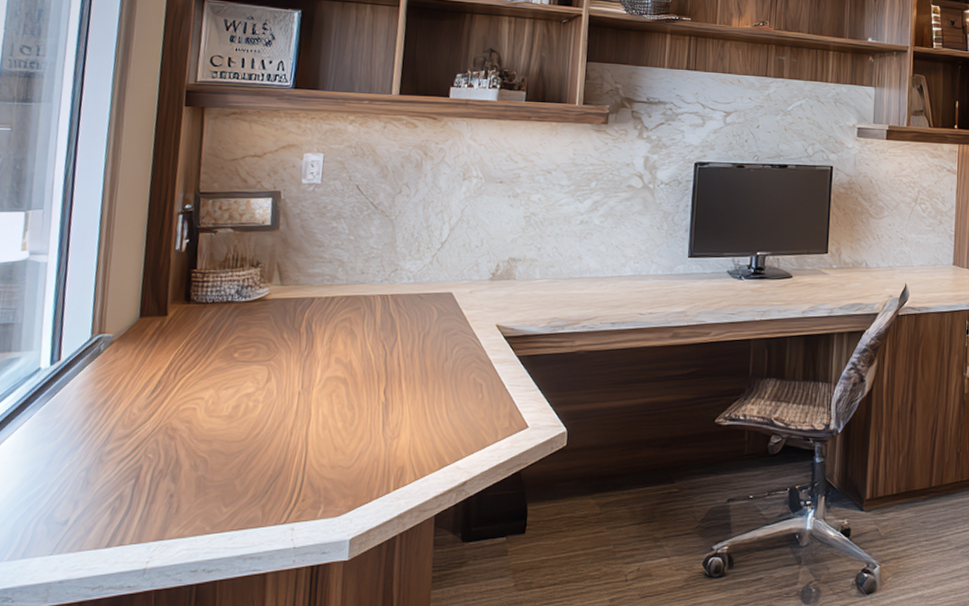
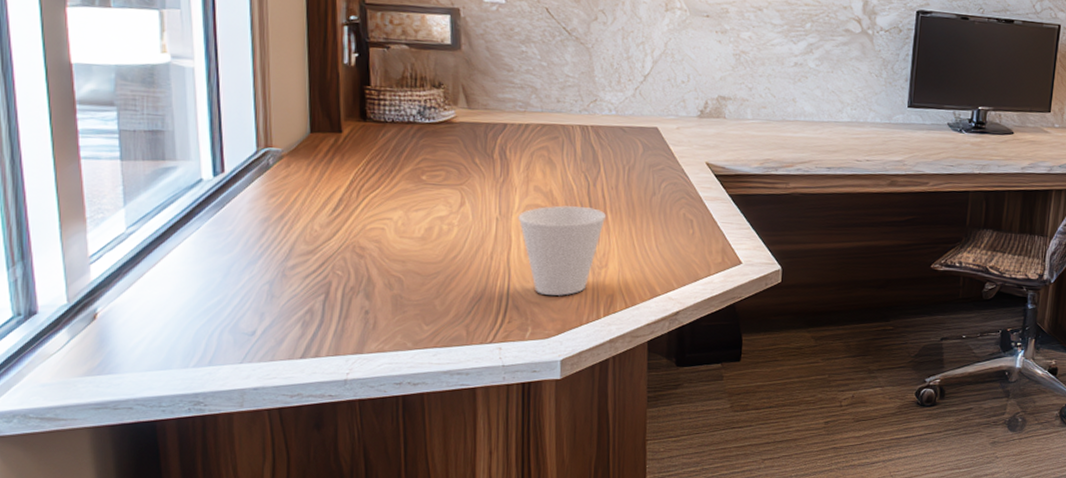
cup: none [318,375,401,471] -> present [518,205,607,297]

